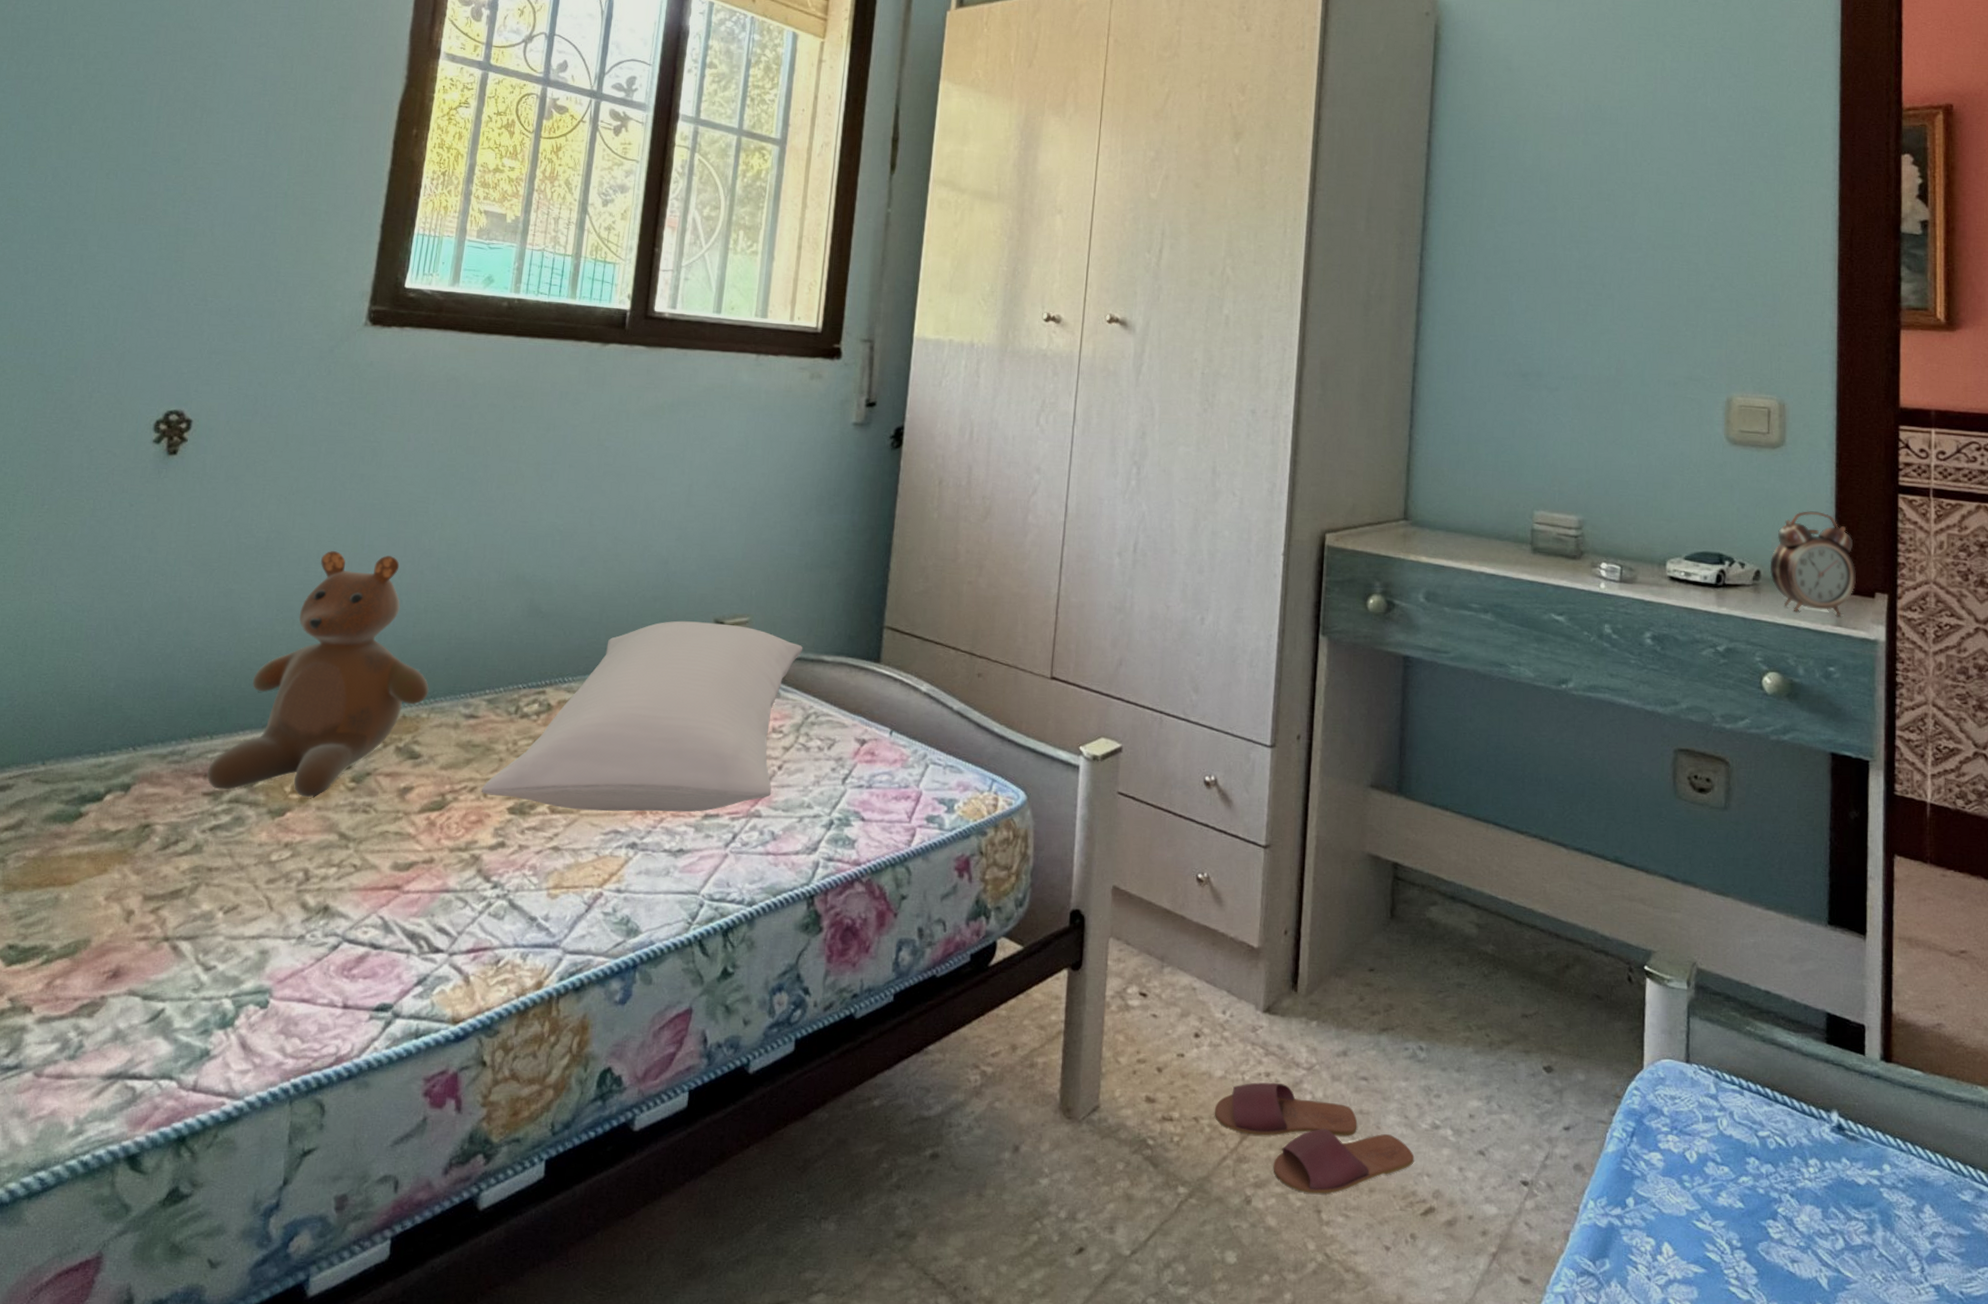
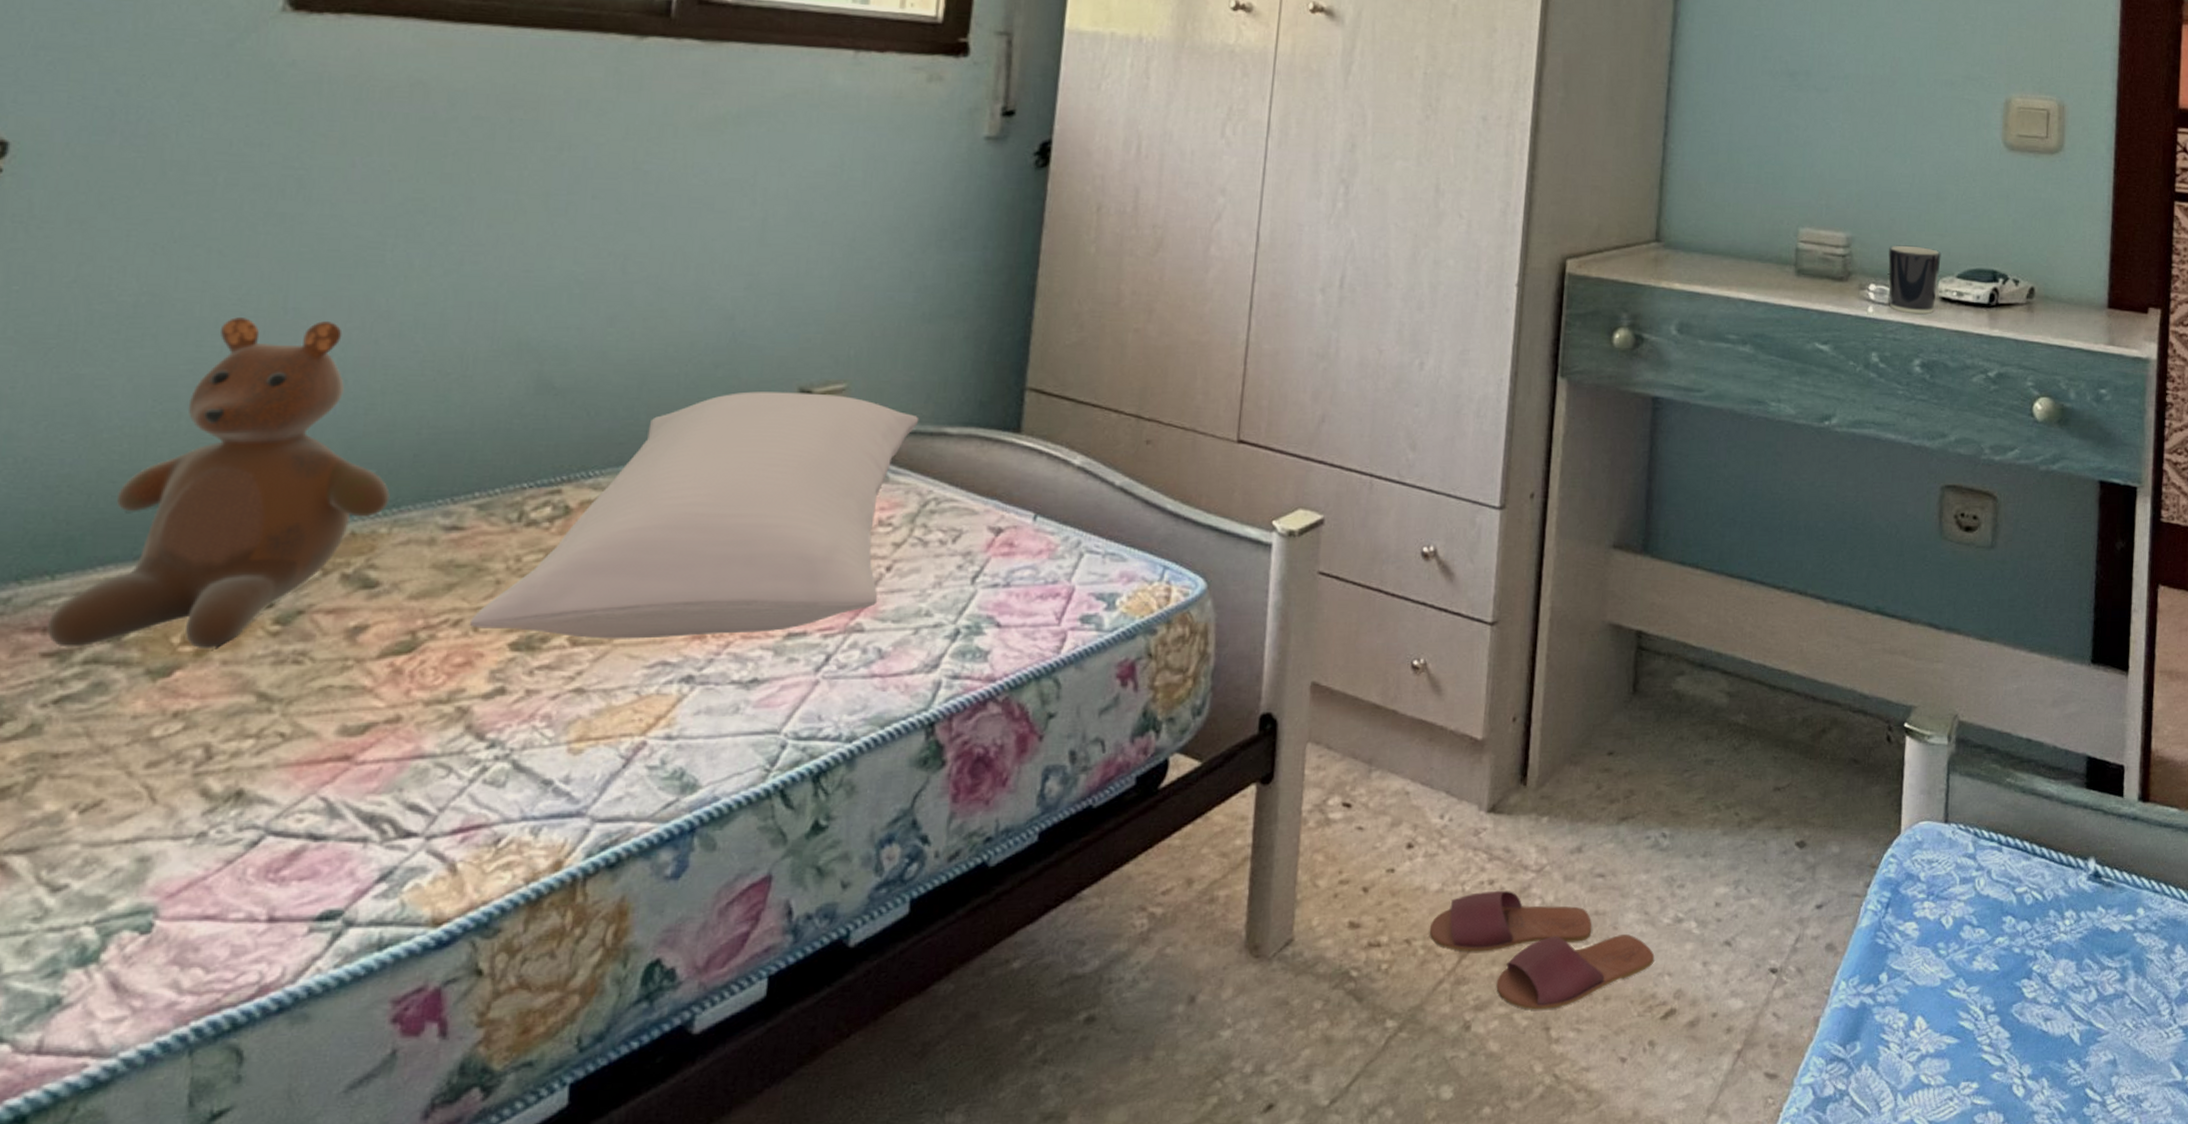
mug: none [1618,528,1669,592] -> present [1888,245,1942,315]
alarm clock: present [1770,511,1856,617] -> none [2044,222,2130,335]

